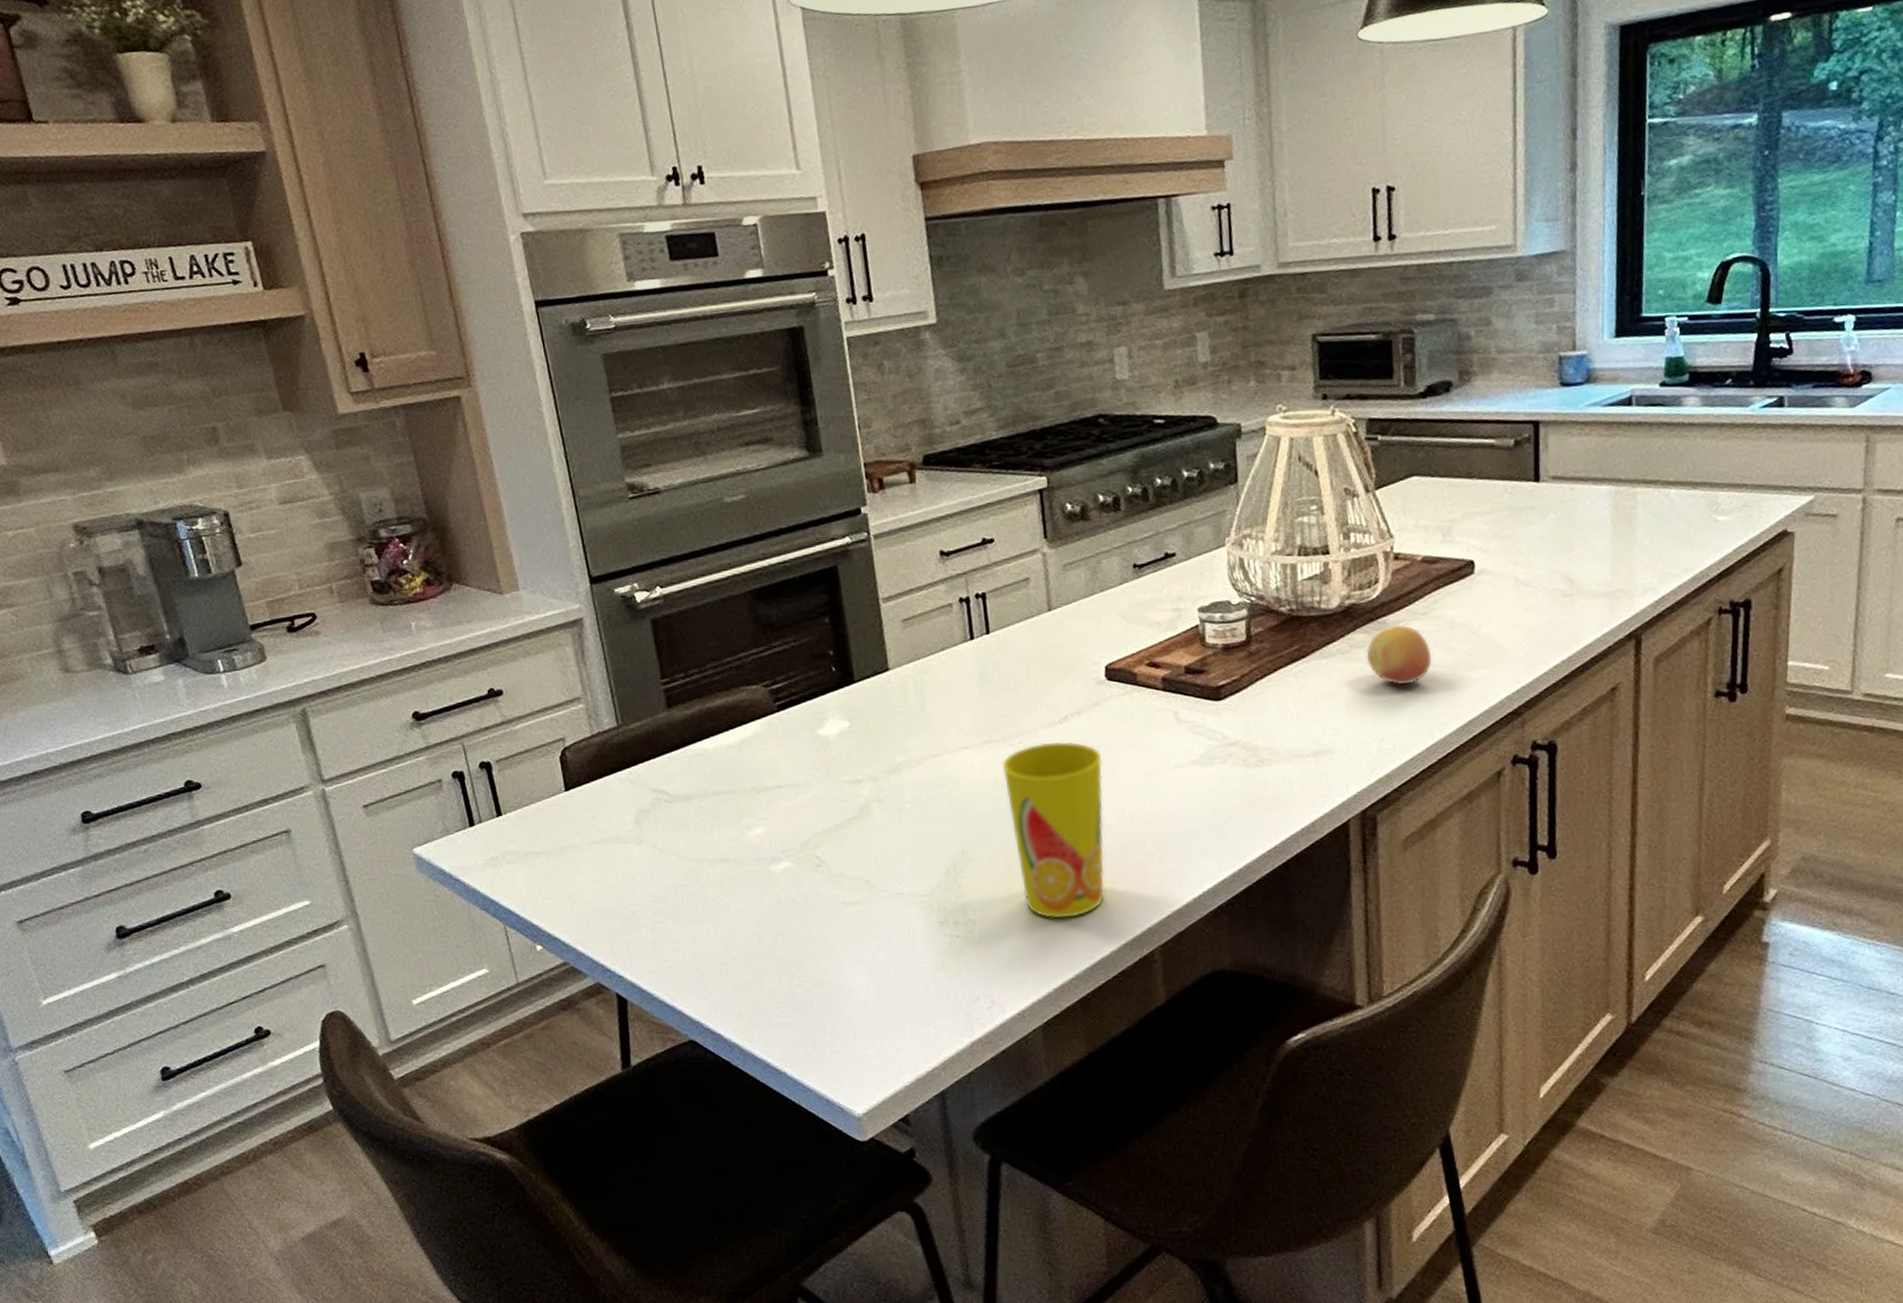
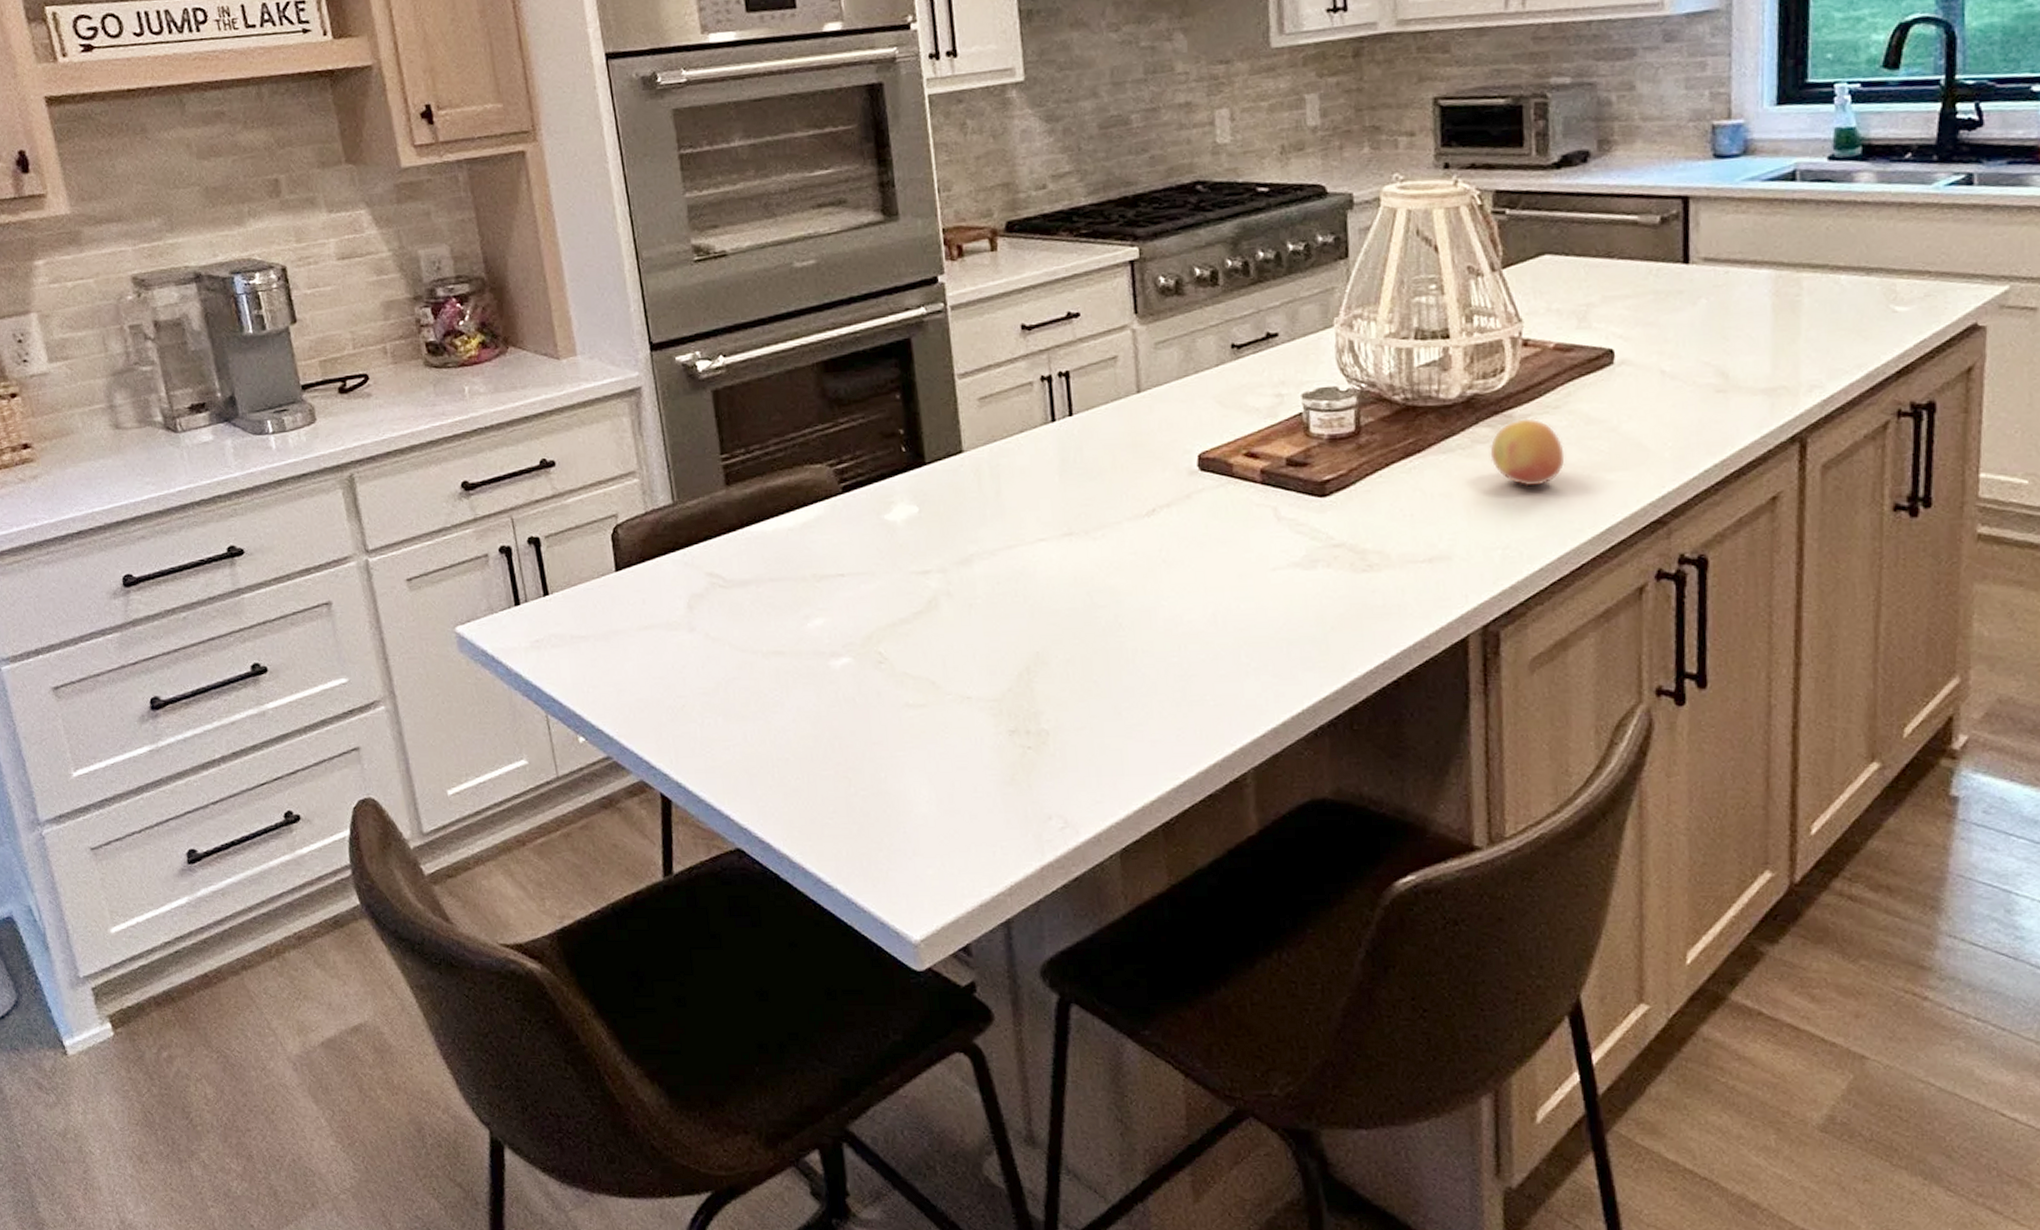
cup: present [1001,741,1105,919] -> none [1082,536,1193,733]

